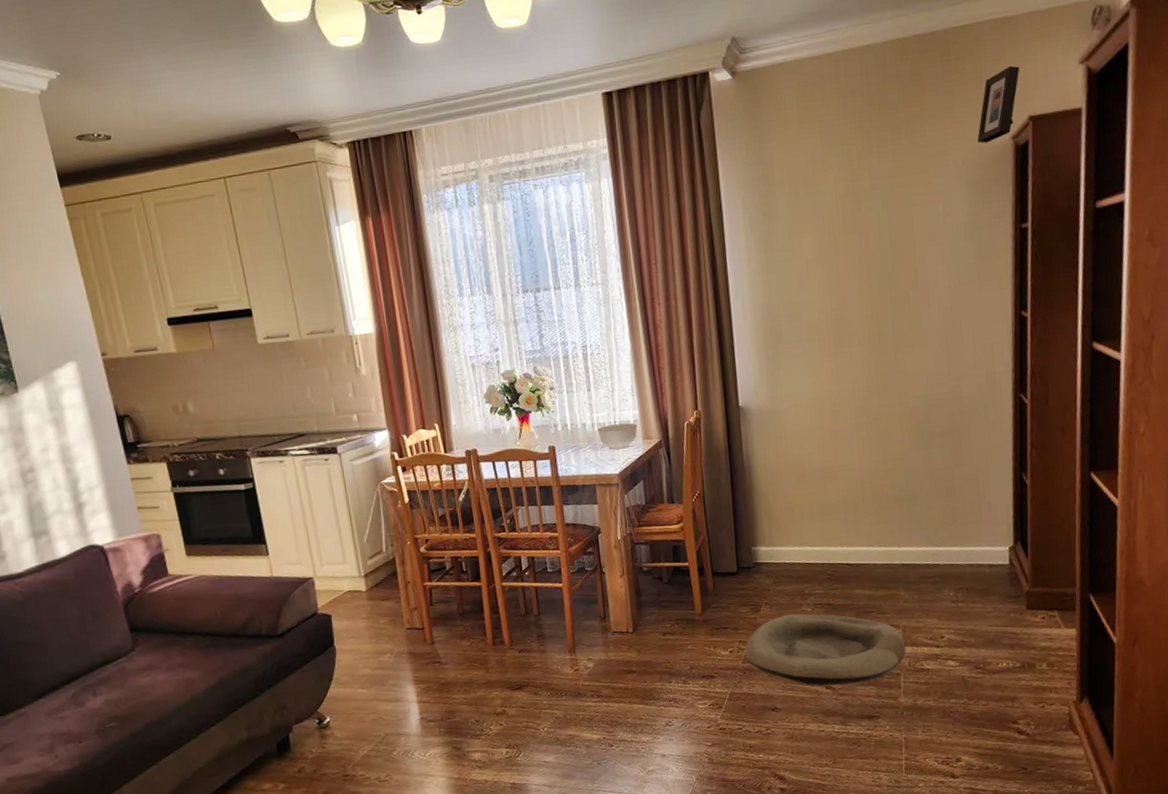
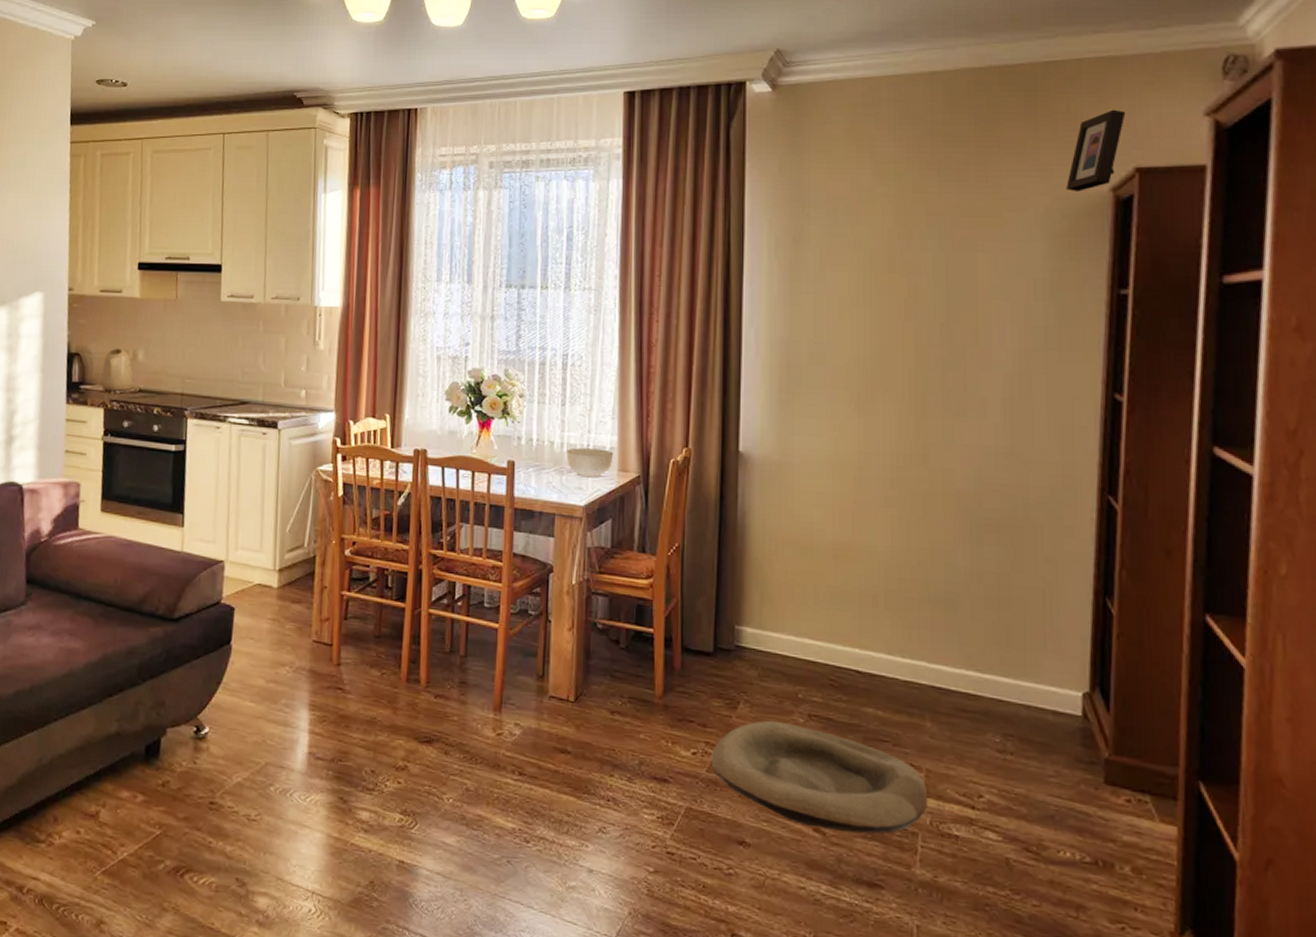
kettle: none [155,403,190,445] -> present [101,348,133,391]

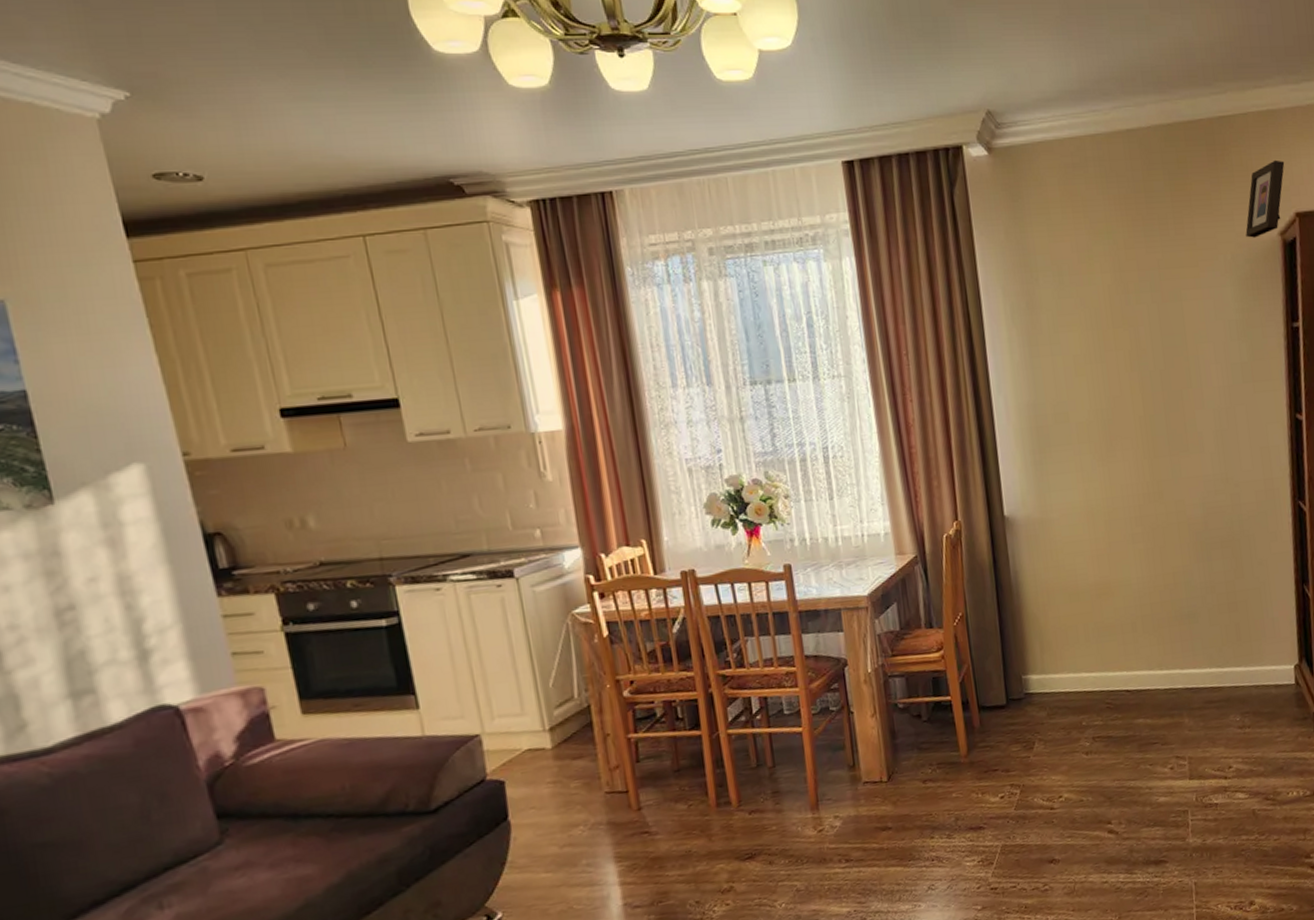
kettle: present [101,348,133,391] -> none [260,517,310,572]
bowl: present [566,447,614,478] -> none [842,536,889,568]
dog bed: present [711,720,928,834] -> none [1016,748,1193,831]

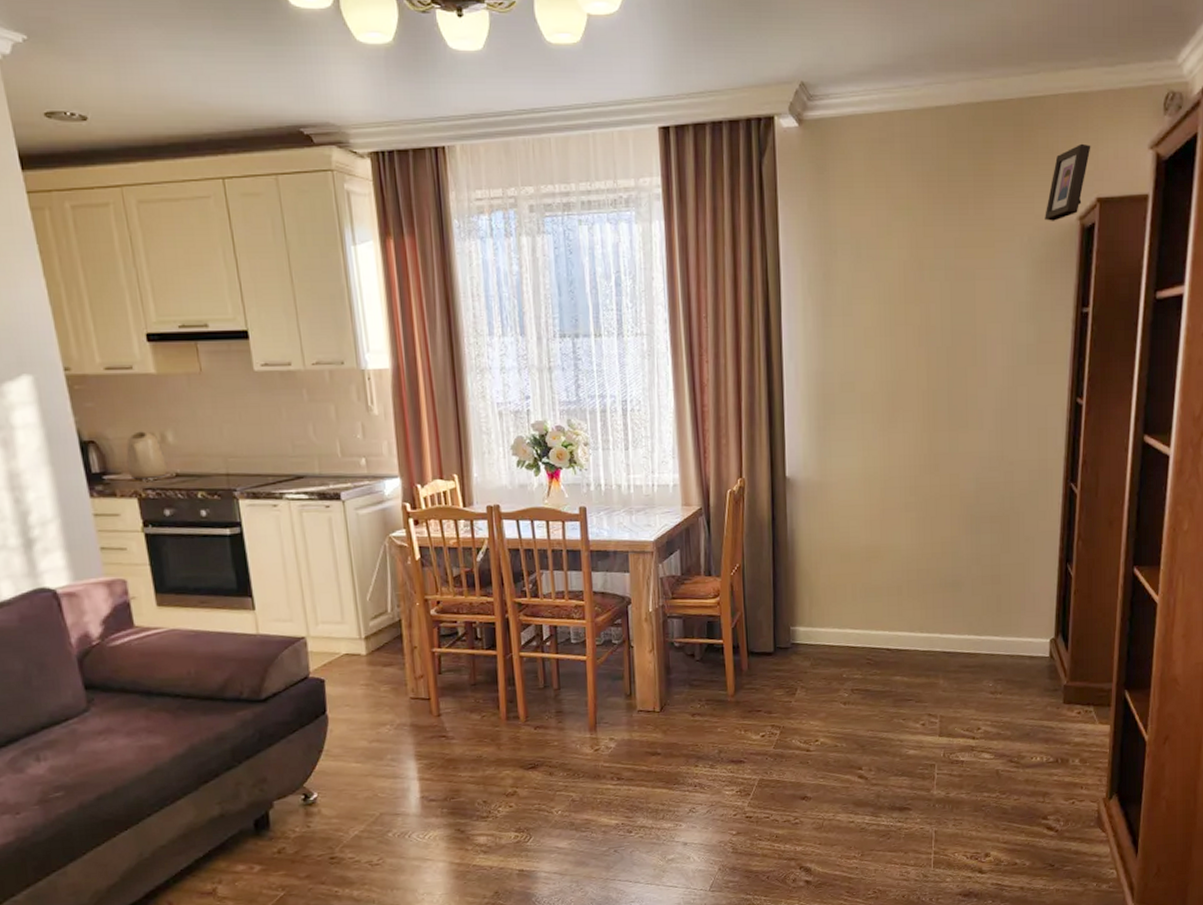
kettle: none [260,517,310,572] -> present [126,431,167,479]

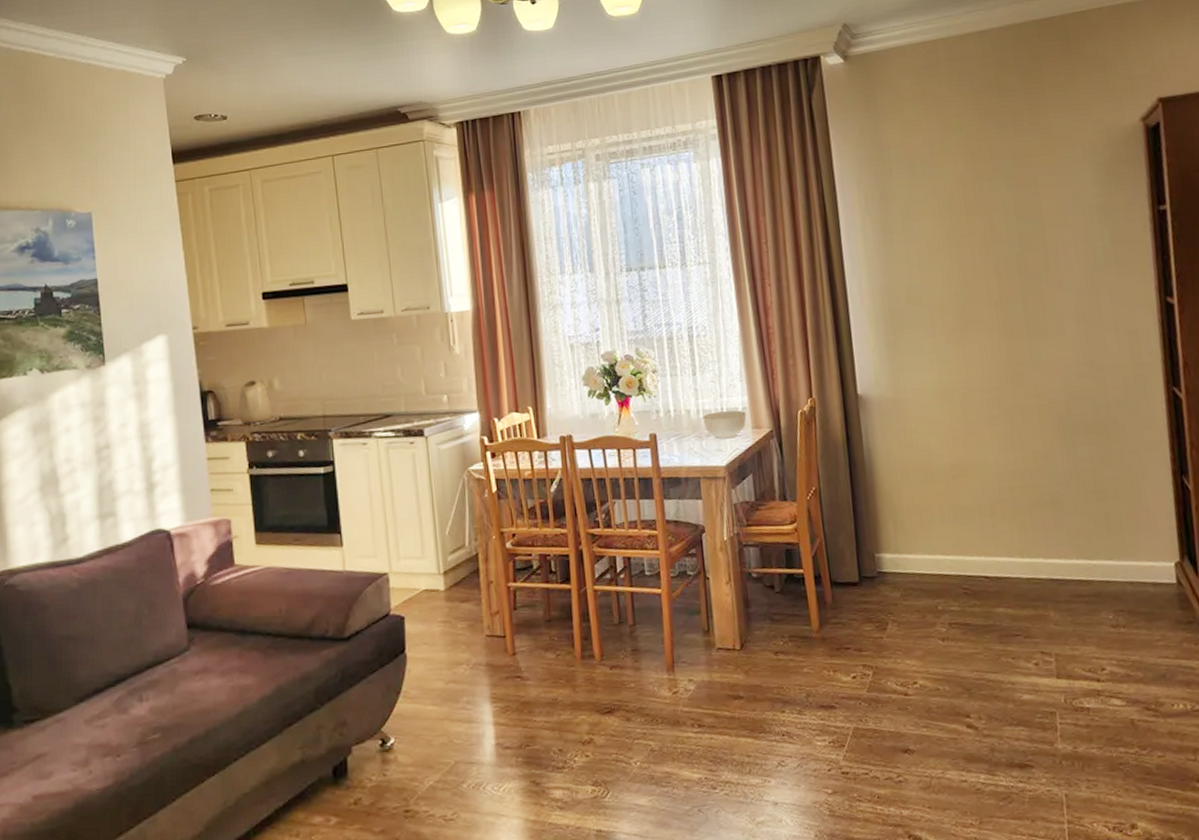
bowl: none [633,487,677,515] -> present [703,410,747,440]
picture frame: present [1045,143,1091,221] -> none [1104,49,1145,125]

